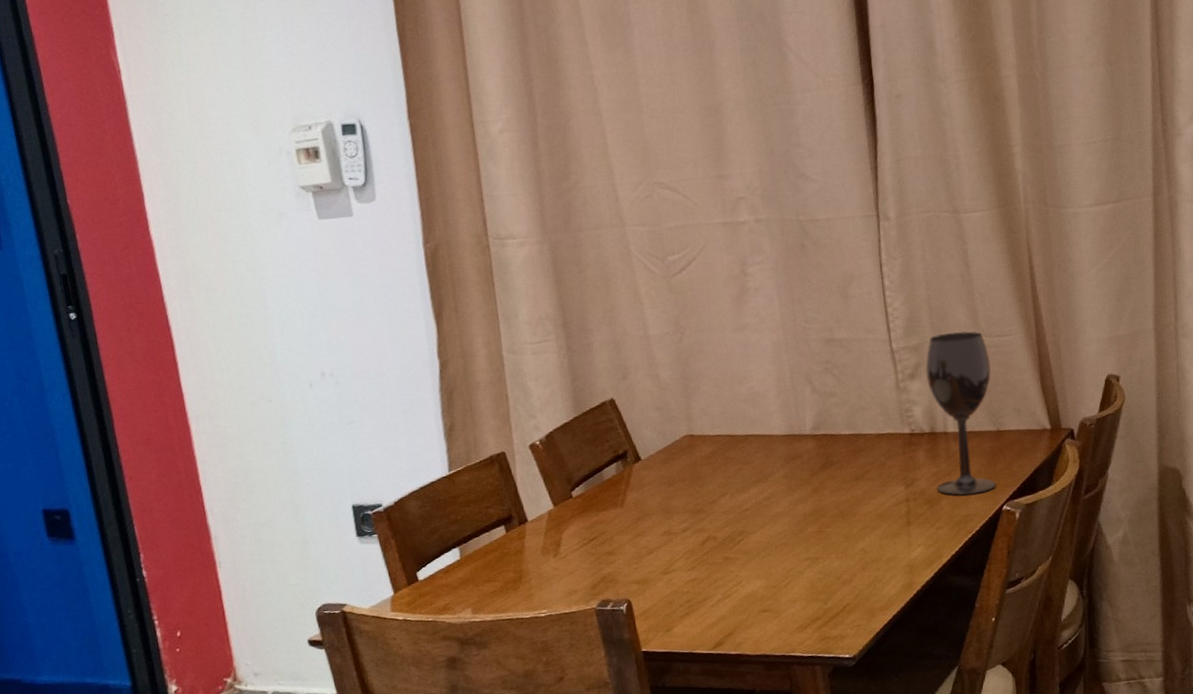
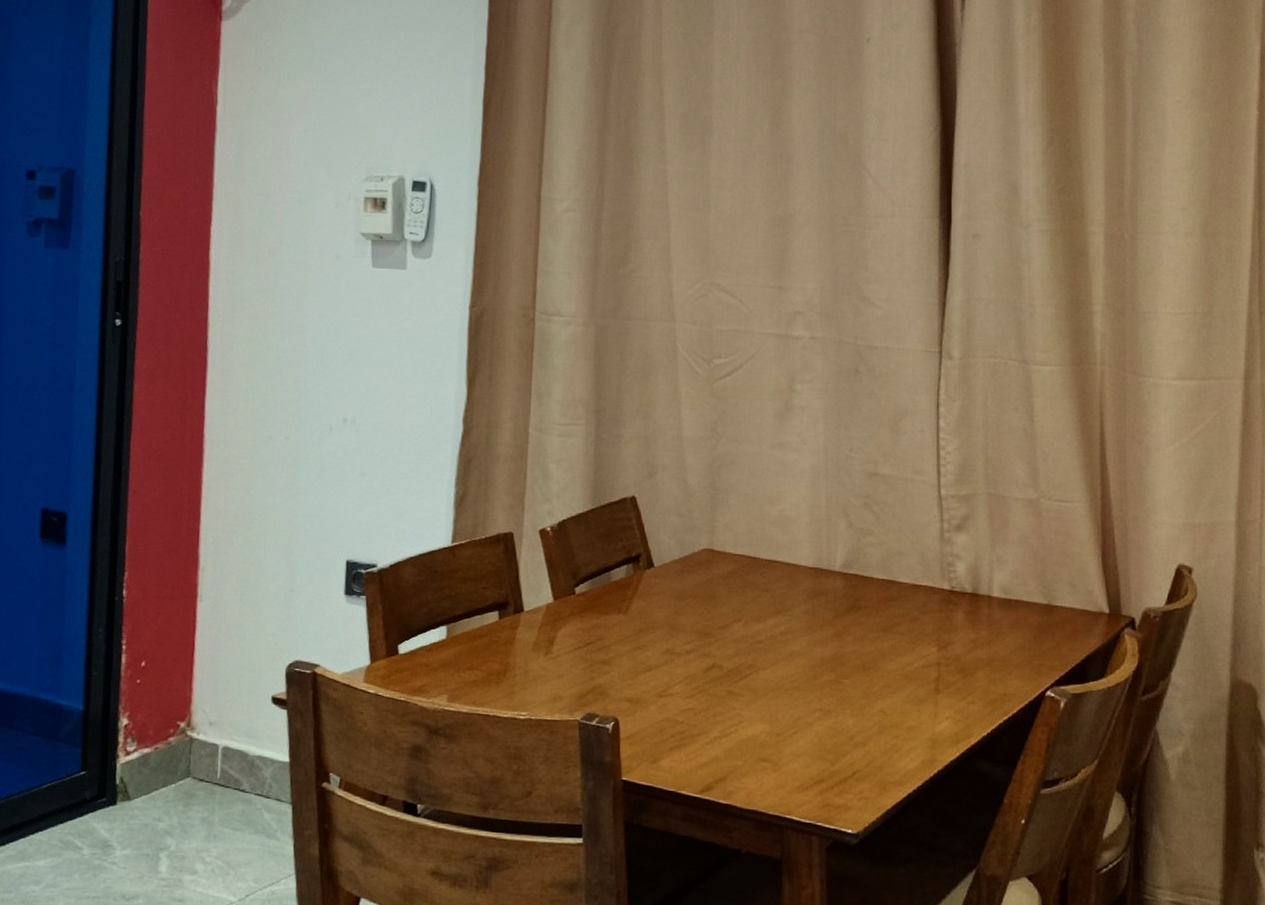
wine glass: present [924,331,997,495] -> none [973,488,1048,672]

